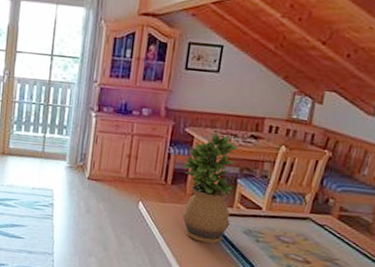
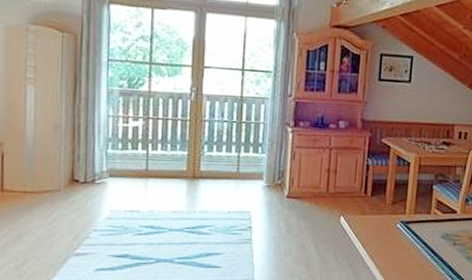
potted plant: present [181,132,239,244] -> none [380,141,433,251]

